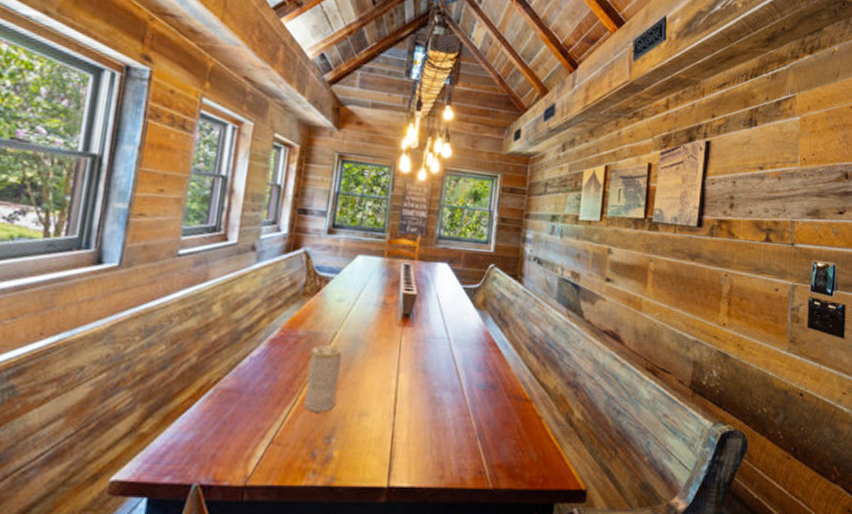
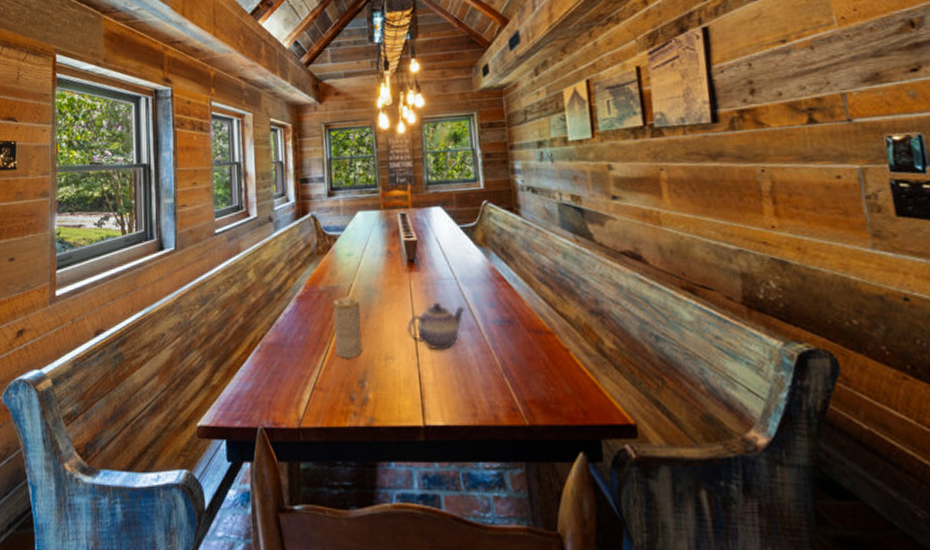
teapot: none [387,362,453,411] -> present [406,303,465,351]

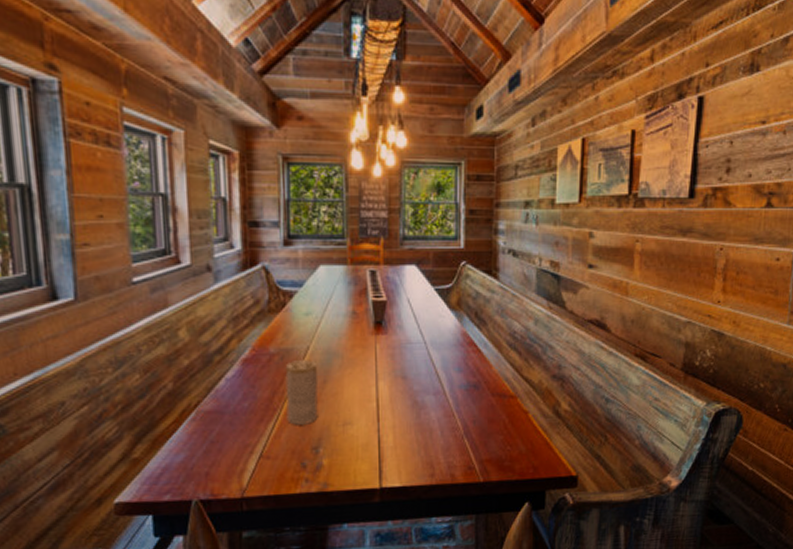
teapot: present [406,303,465,351] -> none [368,368,432,415]

